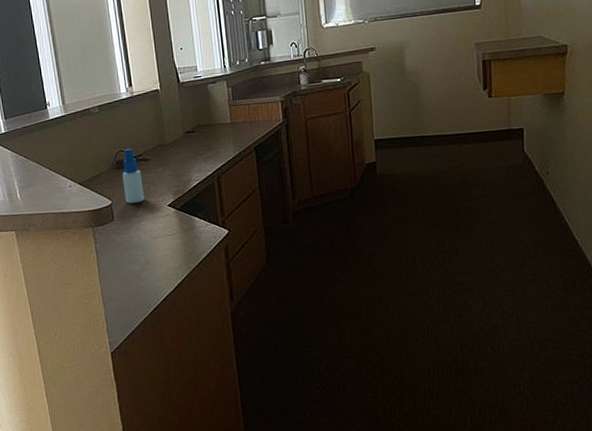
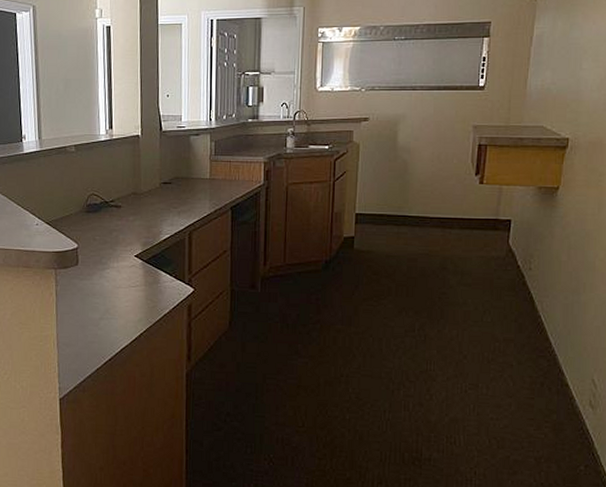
spray bottle: present [122,148,144,204] -> none [91,192,112,249]

